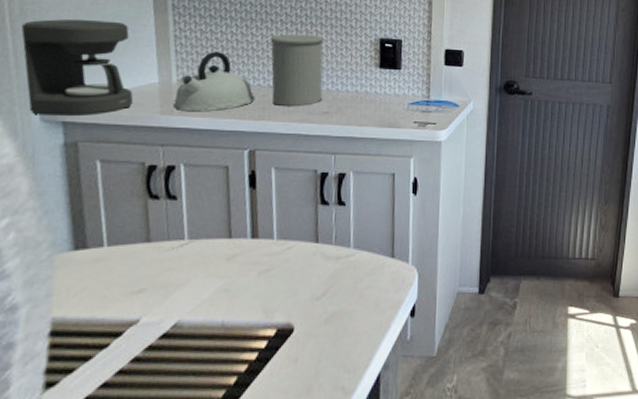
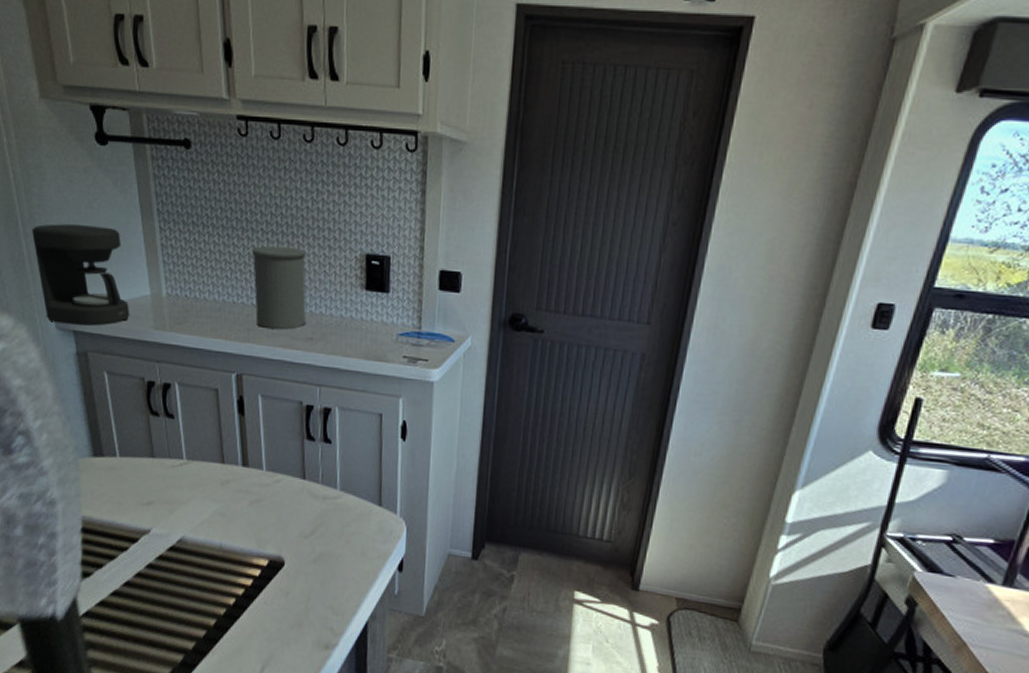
kettle: present [173,51,255,112] -> none [165,262,239,330]

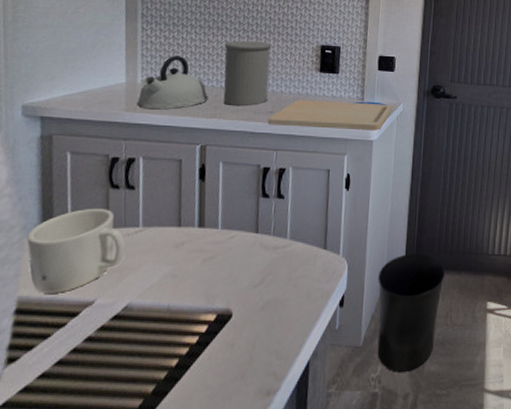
coffee maker: present [32,224,130,327] -> none [12,25,104,113]
mug: none [80,434,173,518] -> present [26,208,126,293]
kettle: none [165,262,239,330] -> present [136,55,208,110]
cutting board: none [307,324,458,370] -> present [267,99,393,131]
waste bin: none [441,522,523,652] -> present [377,254,445,372]

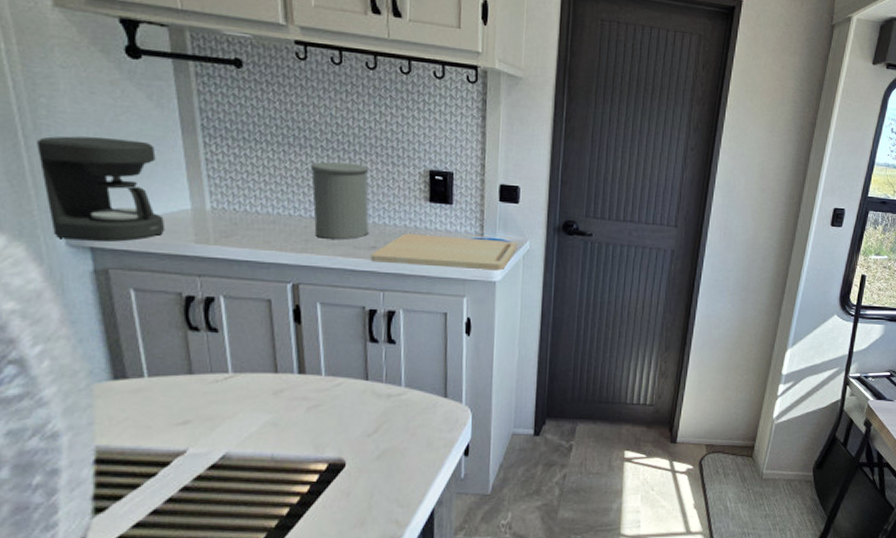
coffee maker: none [12,25,104,113] -> present [37,136,166,243]
mug: present [26,208,126,293] -> none [95,352,216,443]
kettle: present [136,55,208,110] -> none [209,177,296,242]
waste bin: present [377,254,445,372] -> none [506,403,579,519]

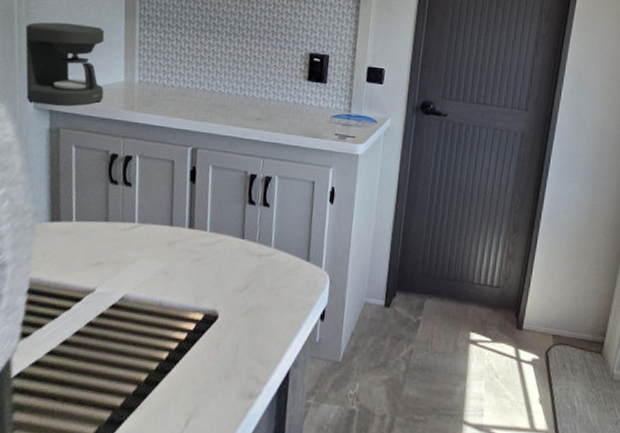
canister: present [310,161,369,240] -> none [214,44,260,112]
cutting board: present [370,233,518,271] -> none [255,108,380,145]

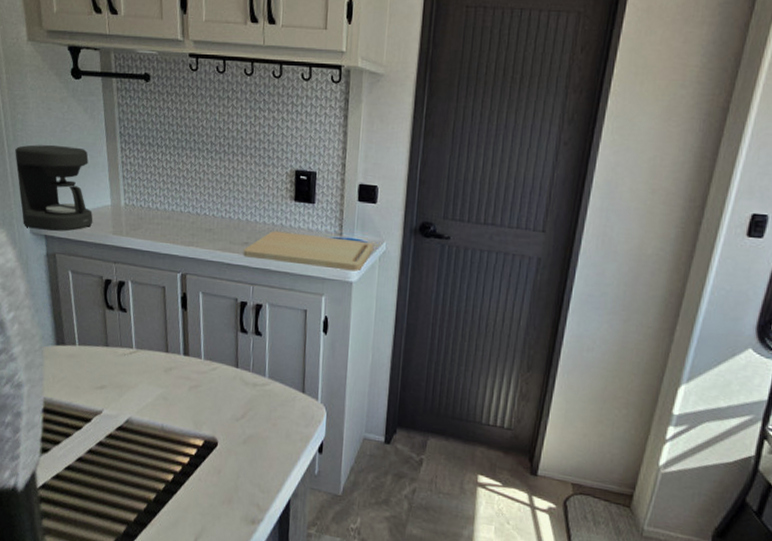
cutting board: none [255,108,380,145] -> present [243,231,374,272]

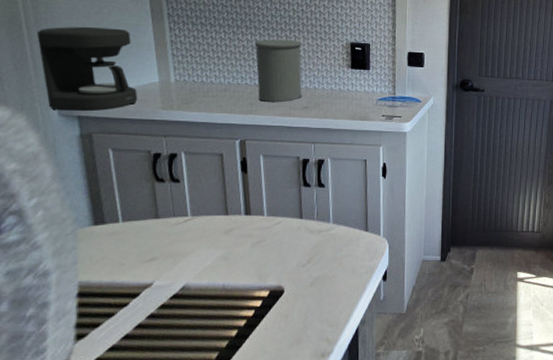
canister: none [198,163,243,236] -> present [254,39,302,103]
cutting board: present [243,231,374,272] -> none [303,95,424,123]

